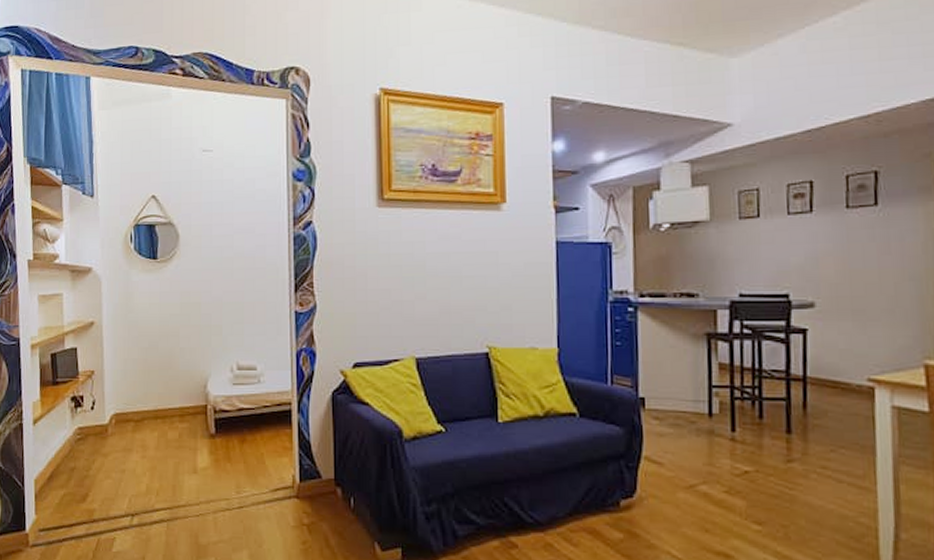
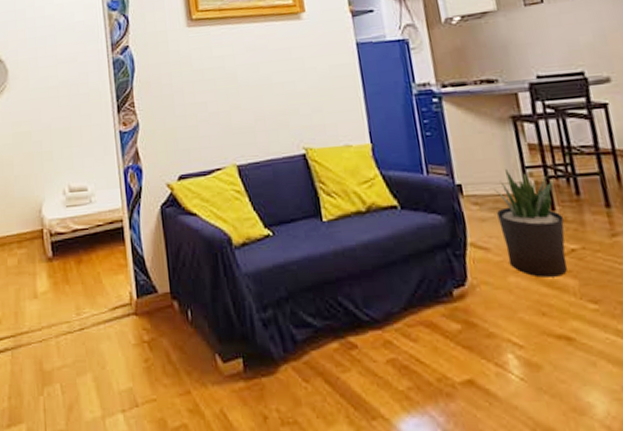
planter: none [676,385,742,496] -> present [494,168,568,277]

